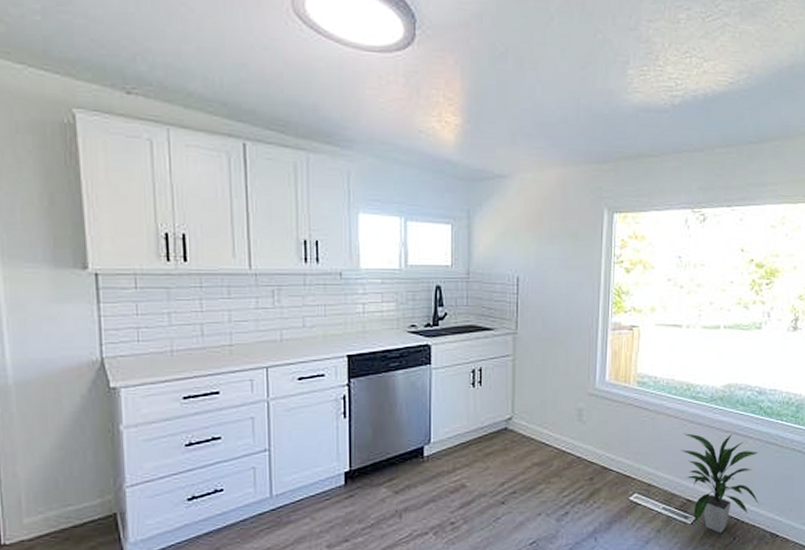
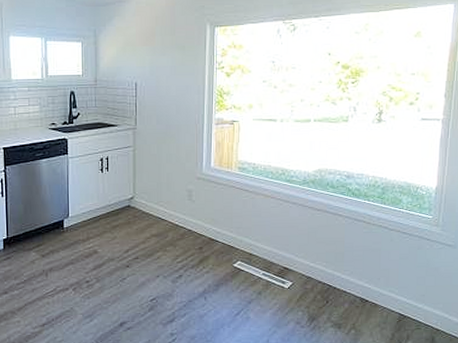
indoor plant: present [681,433,759,533] -> none [277,211,349,297]

